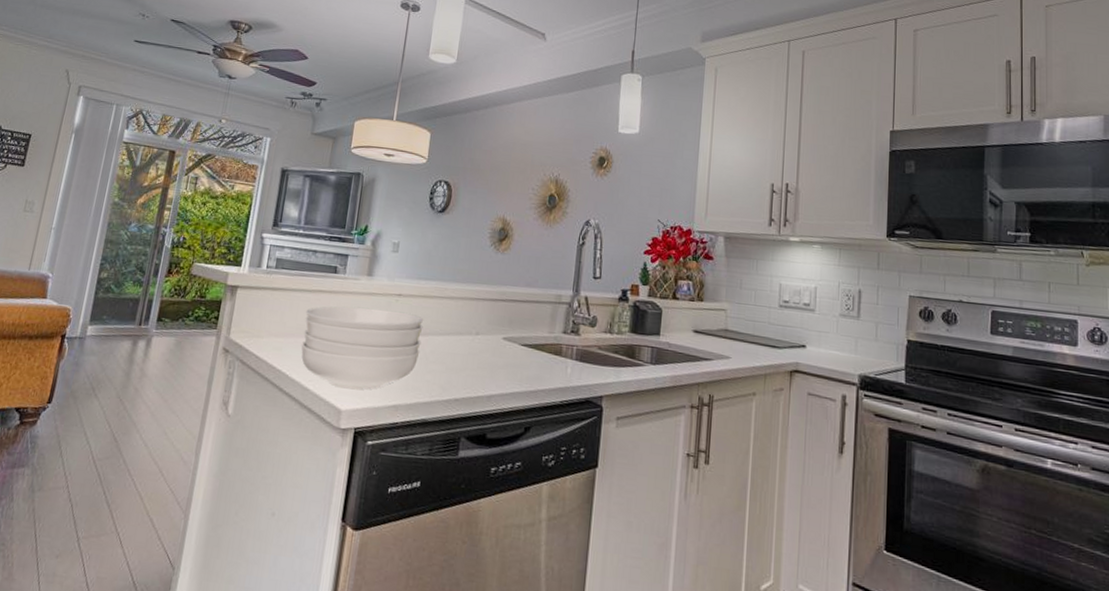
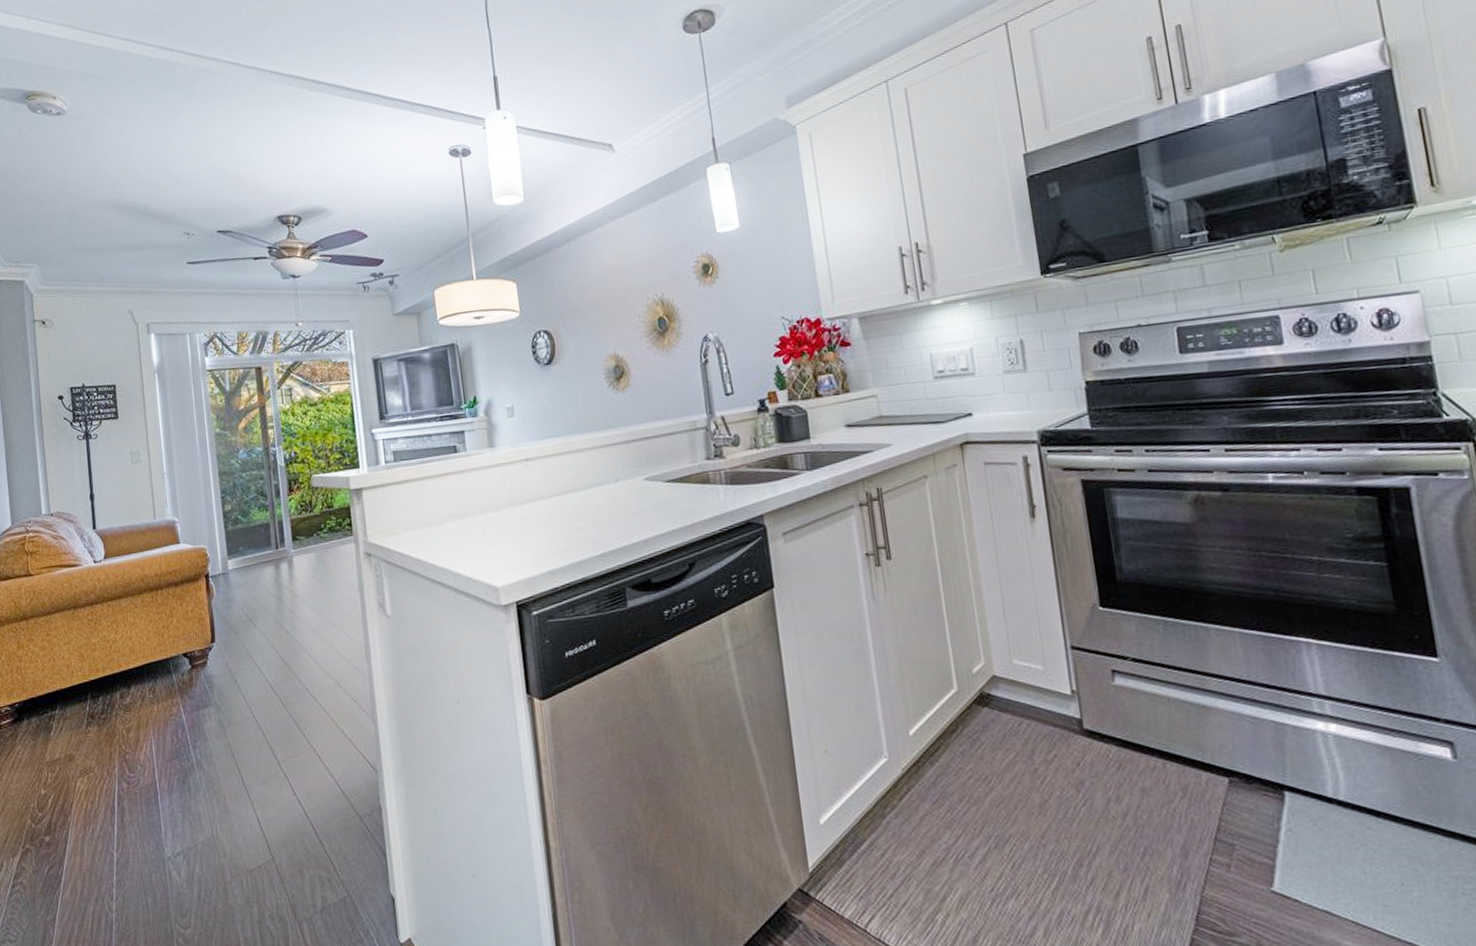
bowl: present [301,306,423,390] -> none [437,475,563,566]

